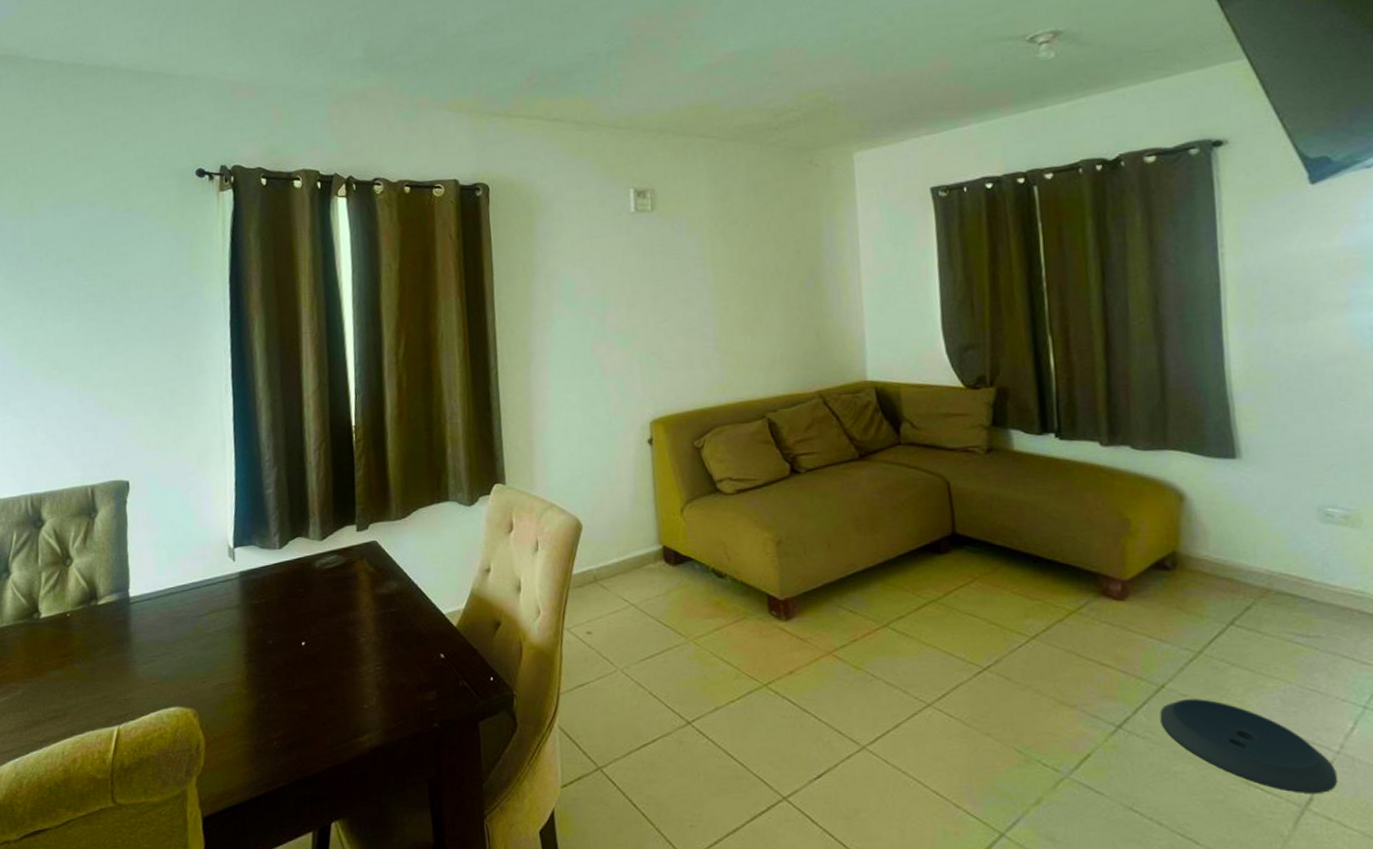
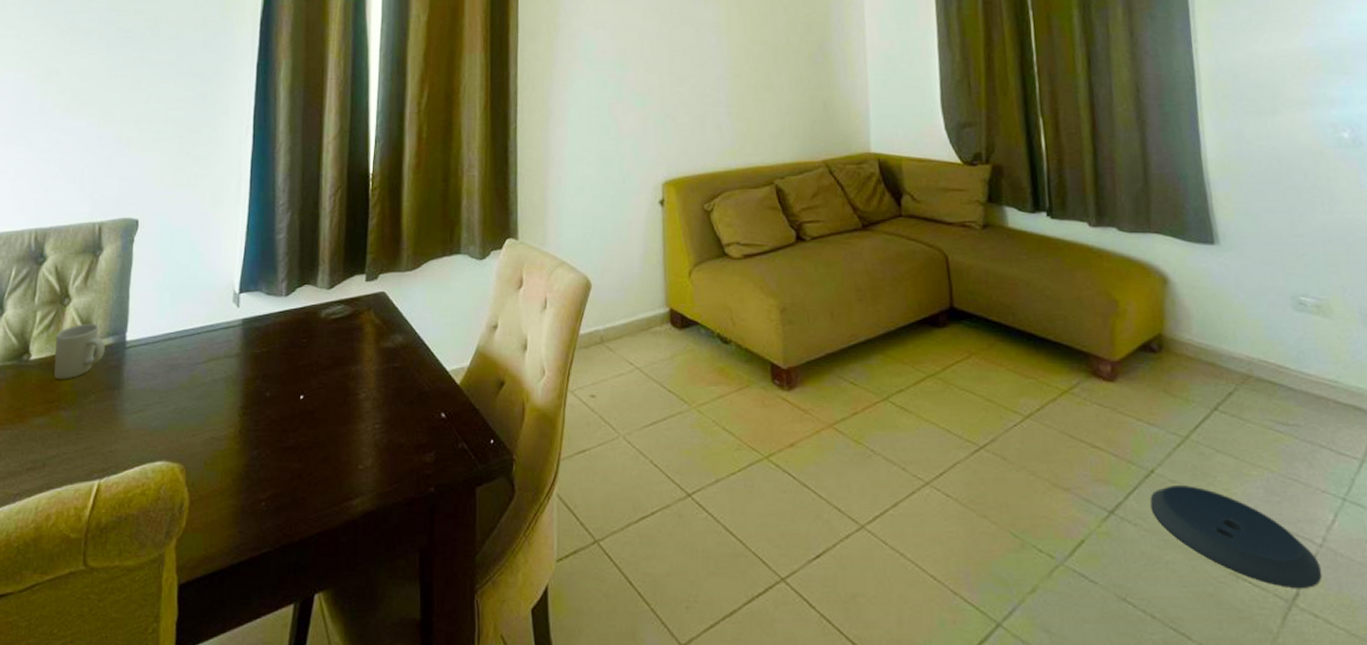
mug: none [62,581,111,635] -> present [53,323,105,380]

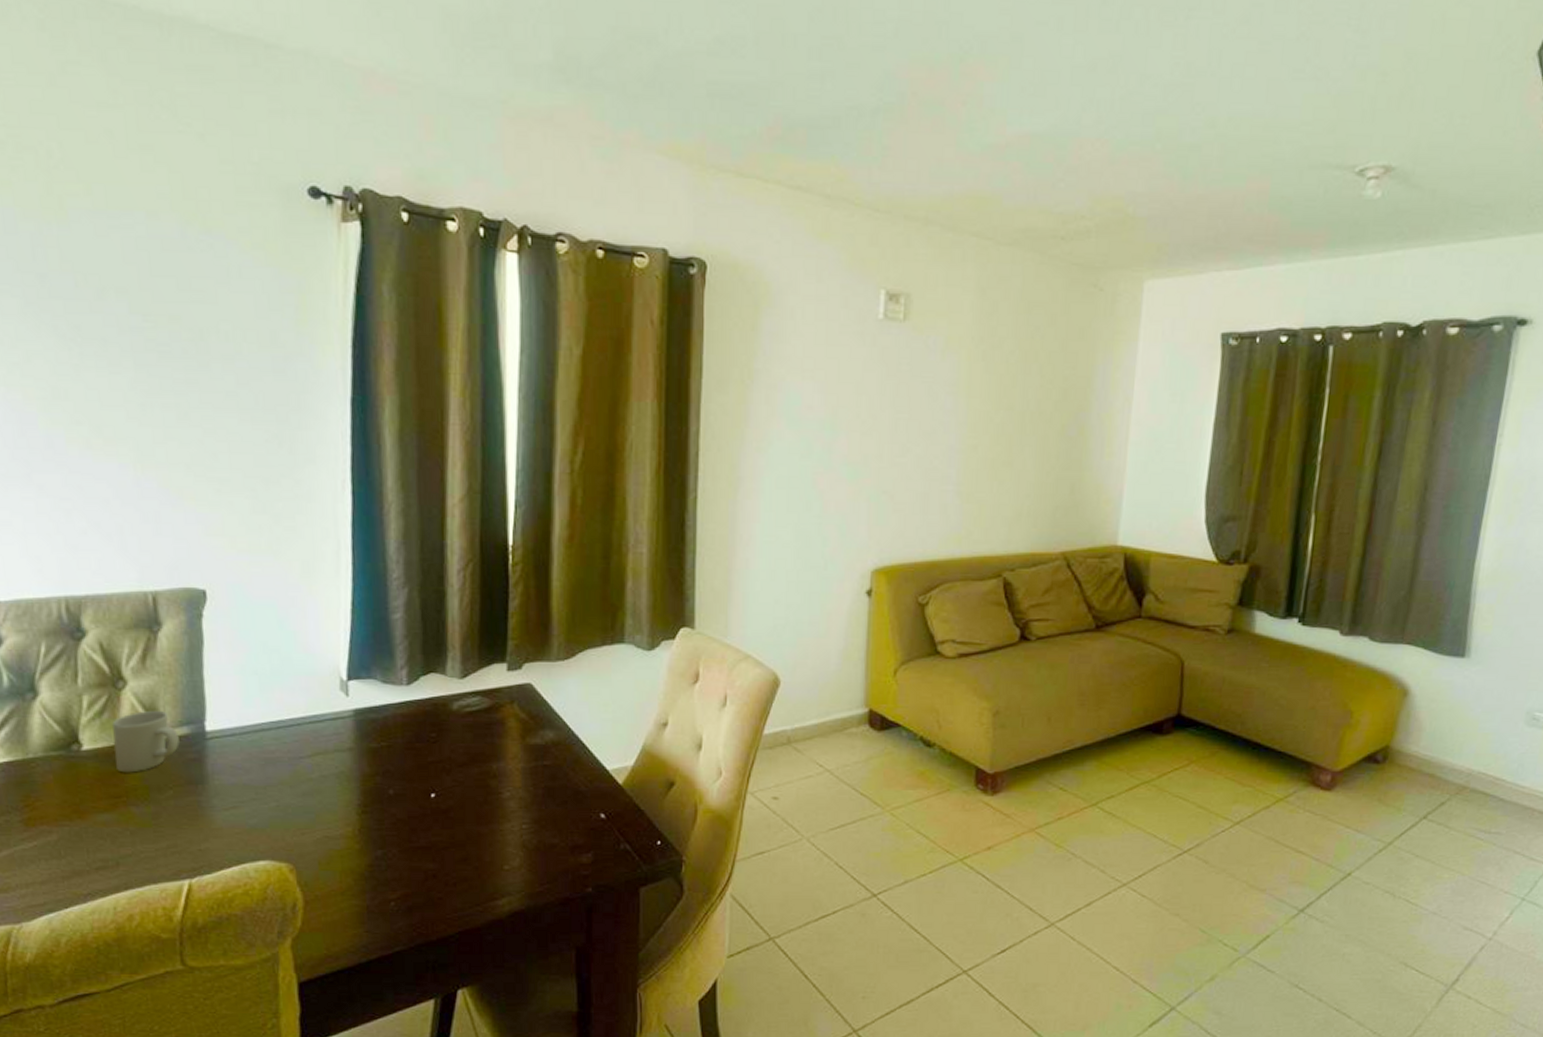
robot vacuum: present [1150,485,1321,588] -> none [1340,887,1485,974]

